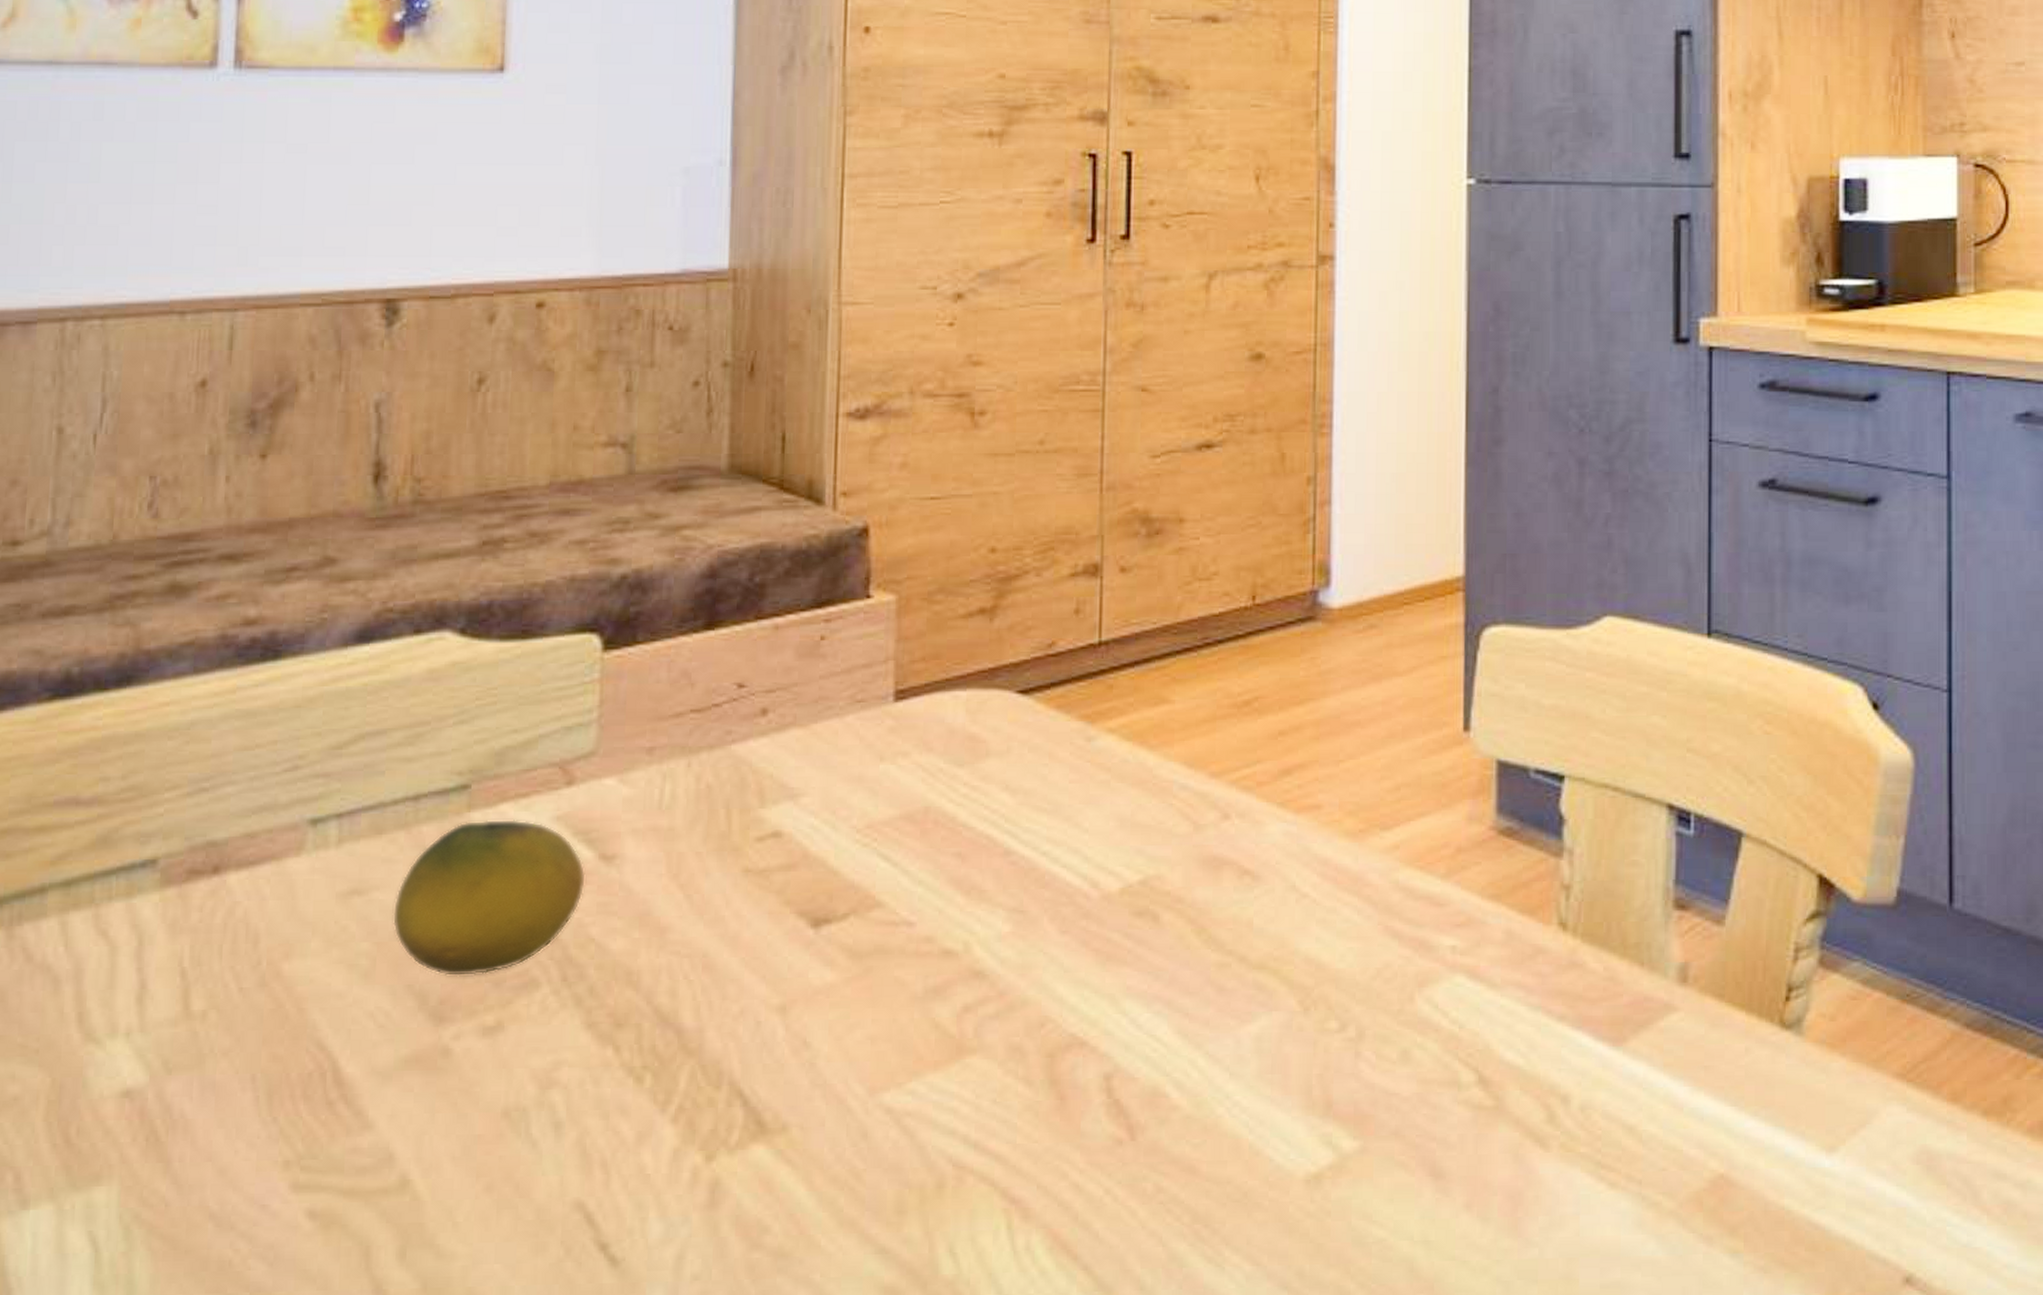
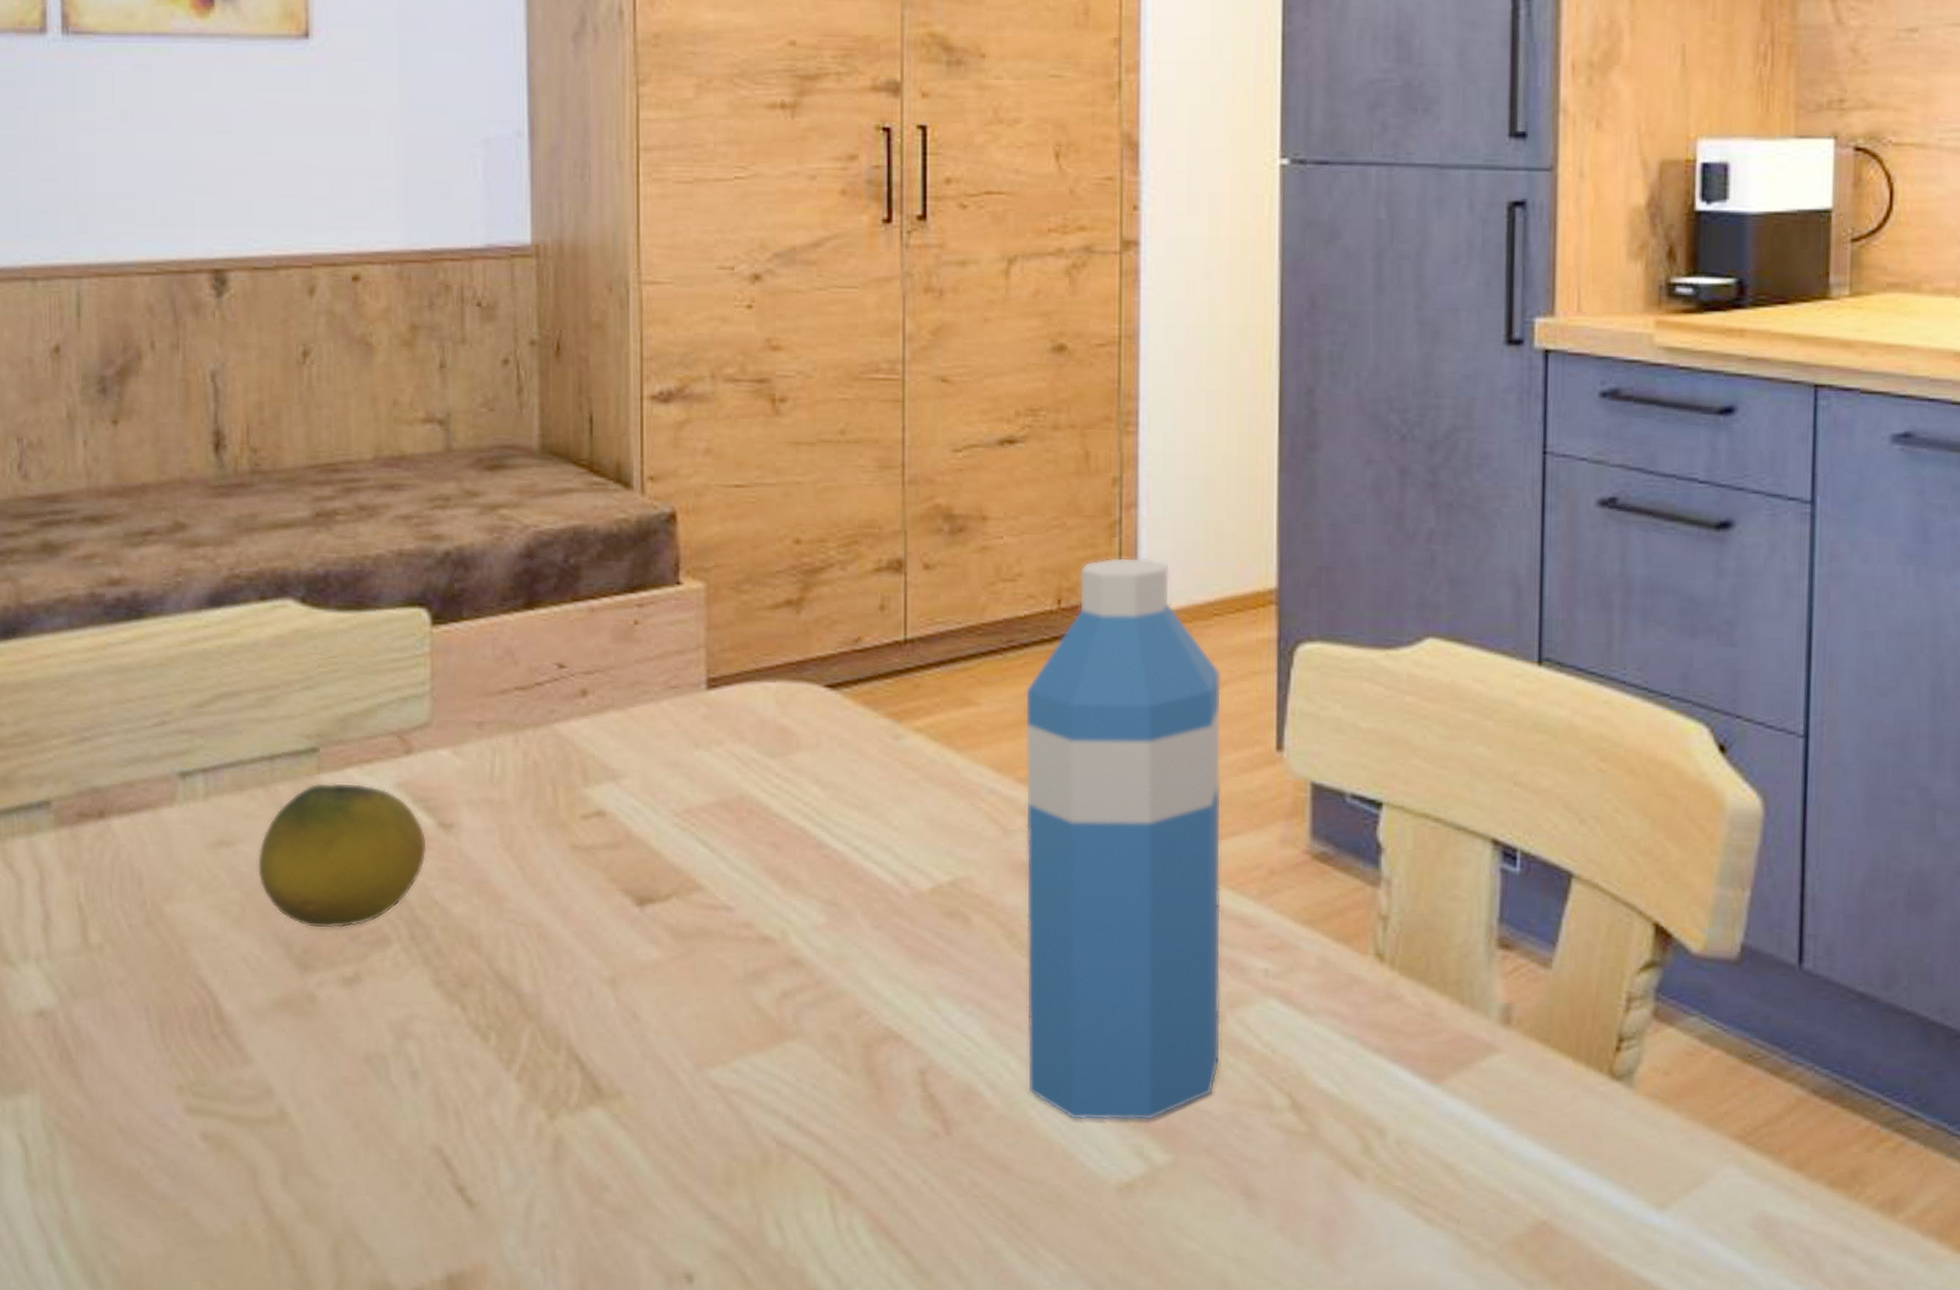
water bottle: none [1215,552,1411,1113] -> present [1024,556,1222,1121]

